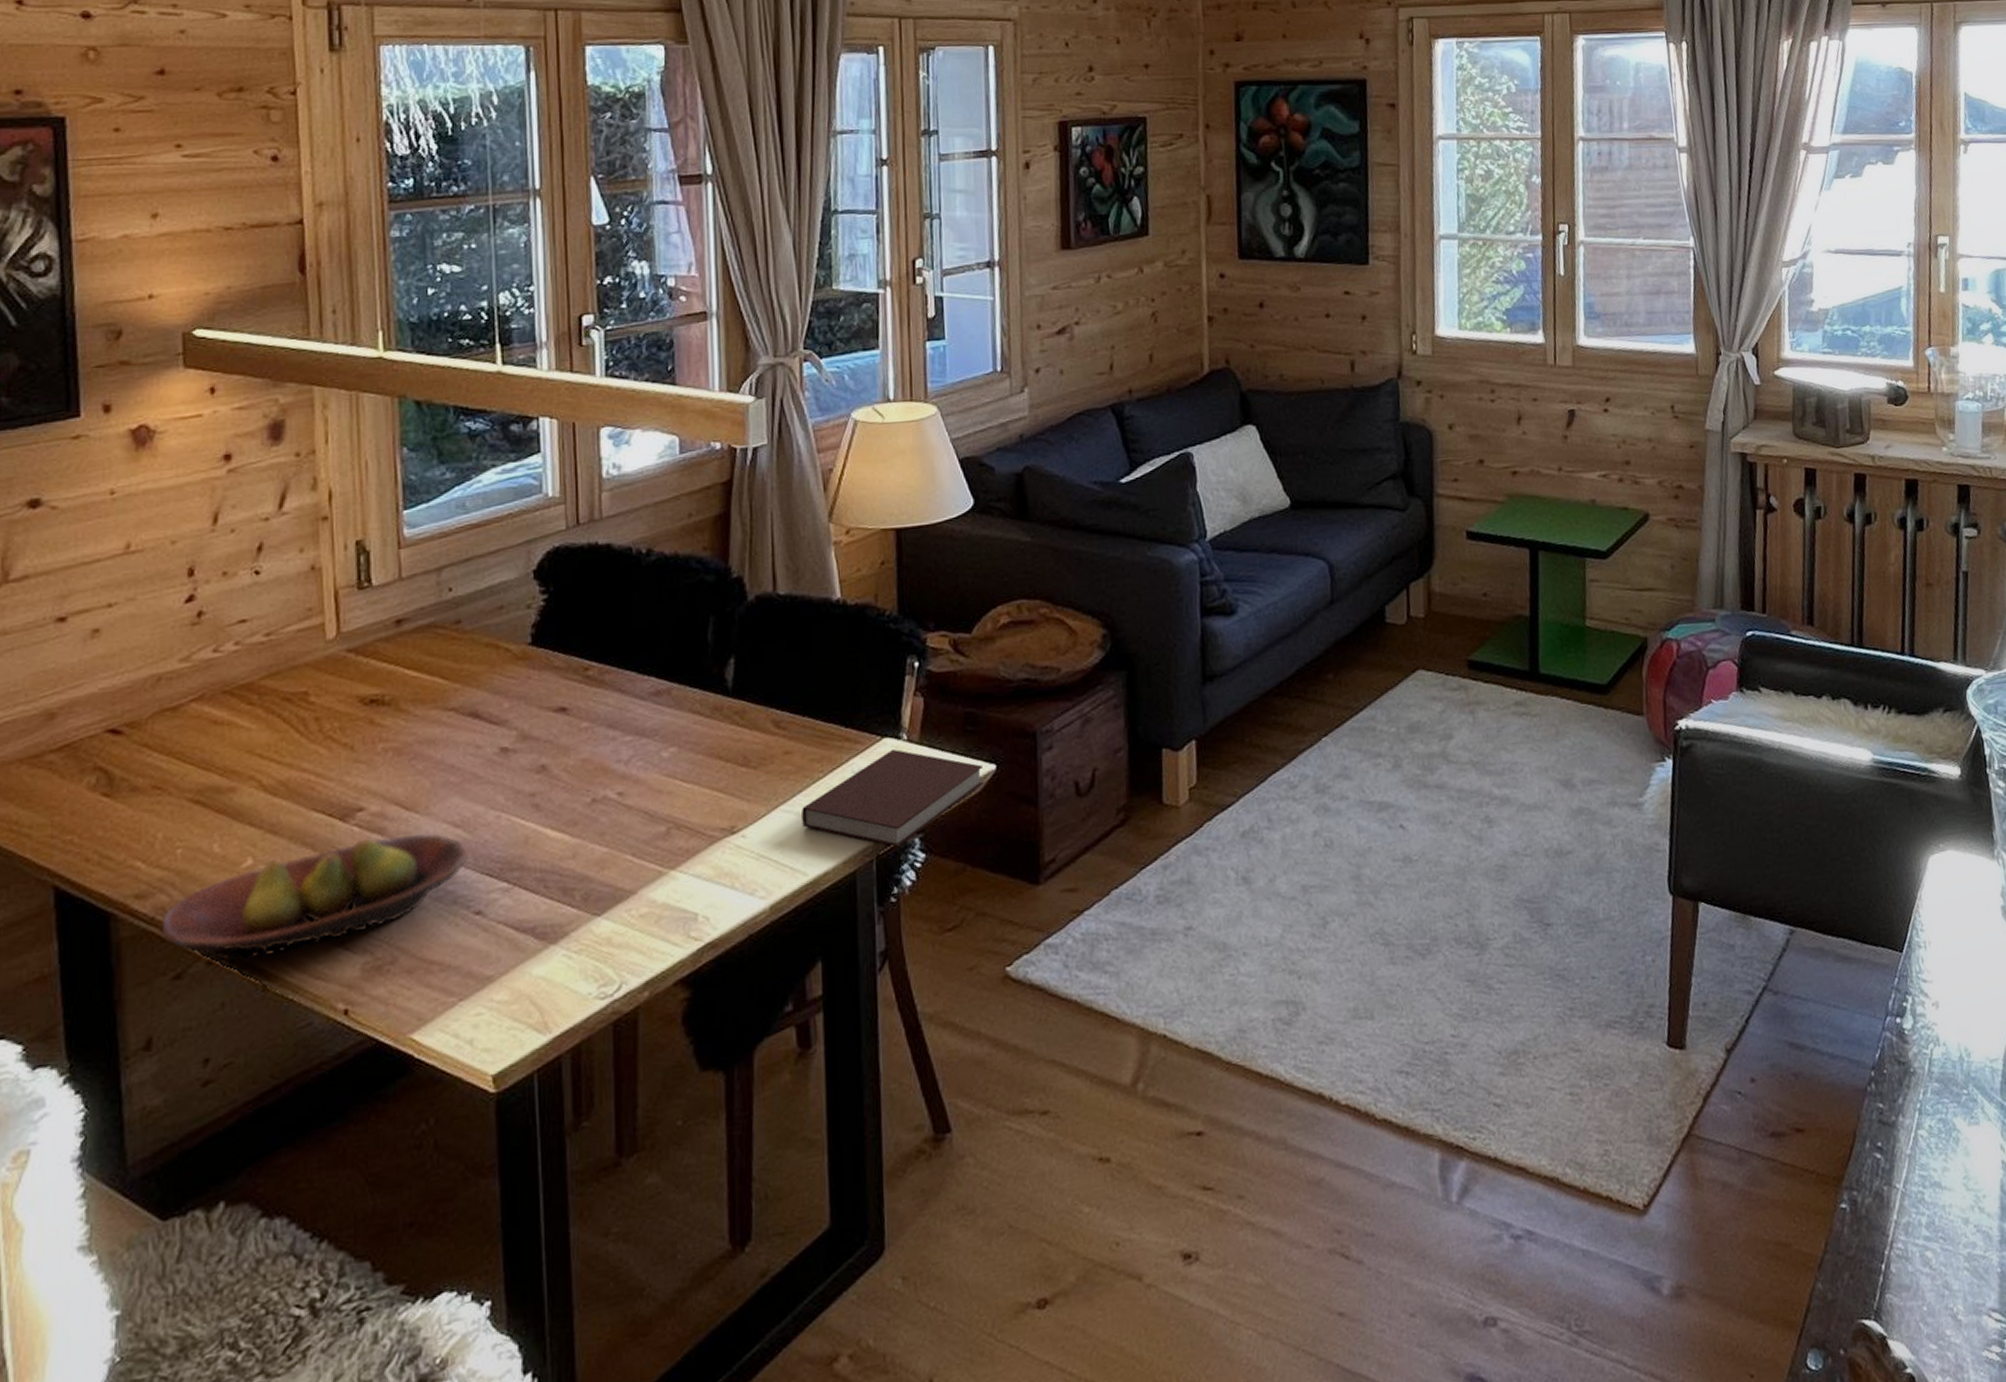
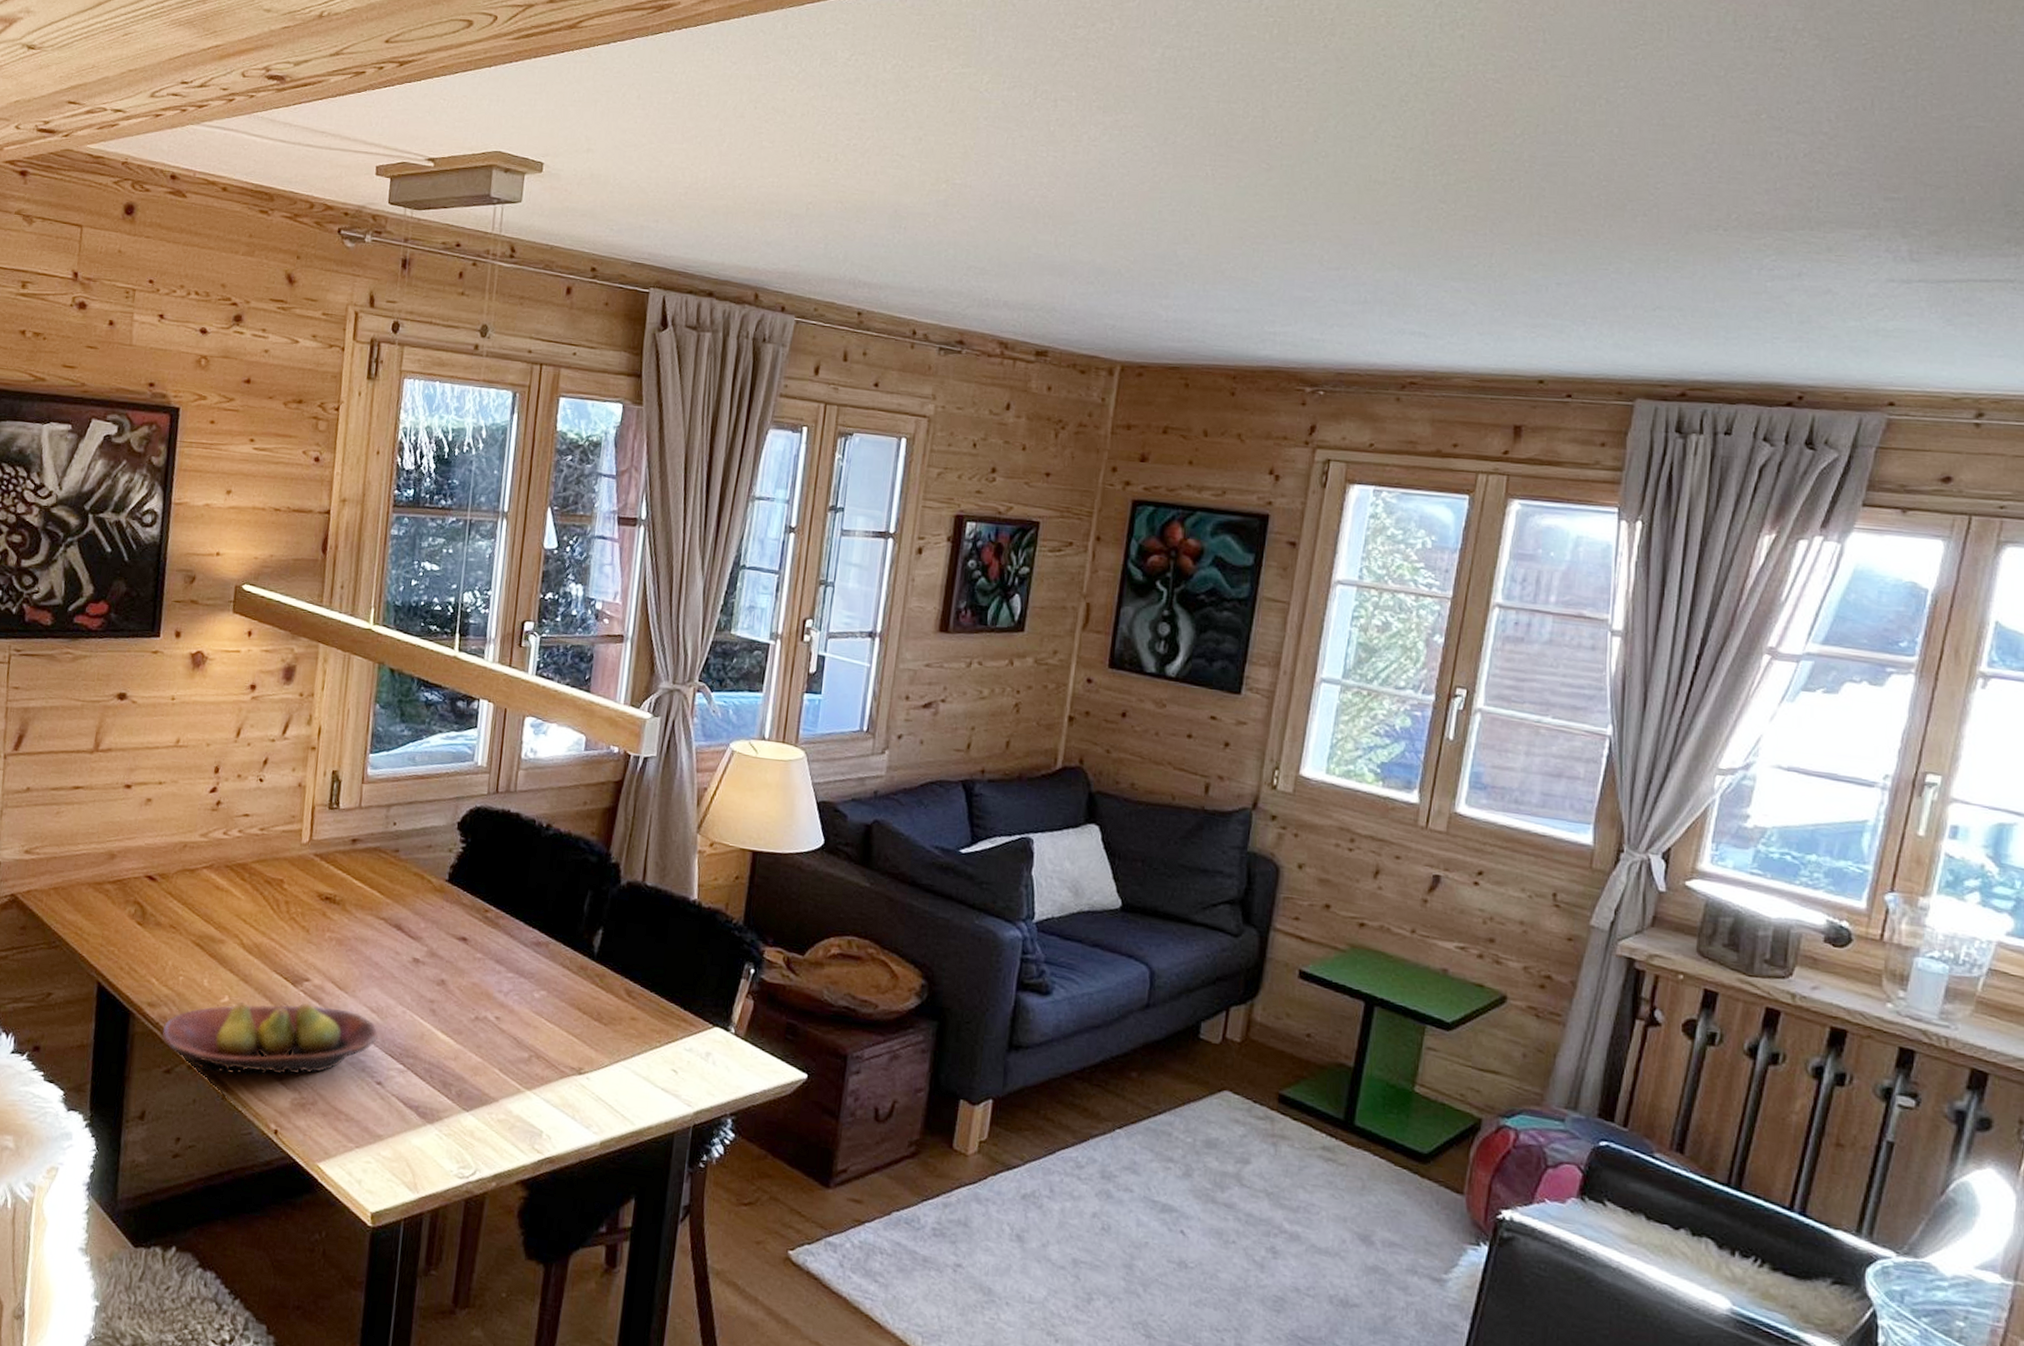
notebook: present [802,748,984,848] -> none [636,1038,797,1123]

